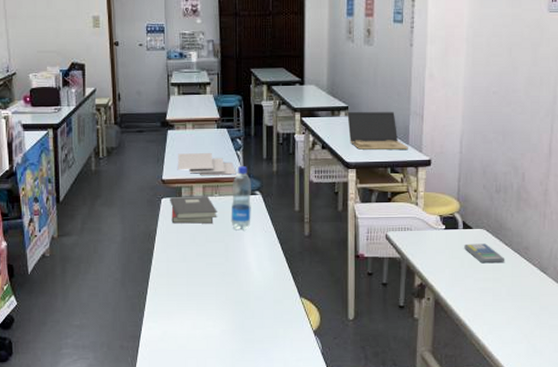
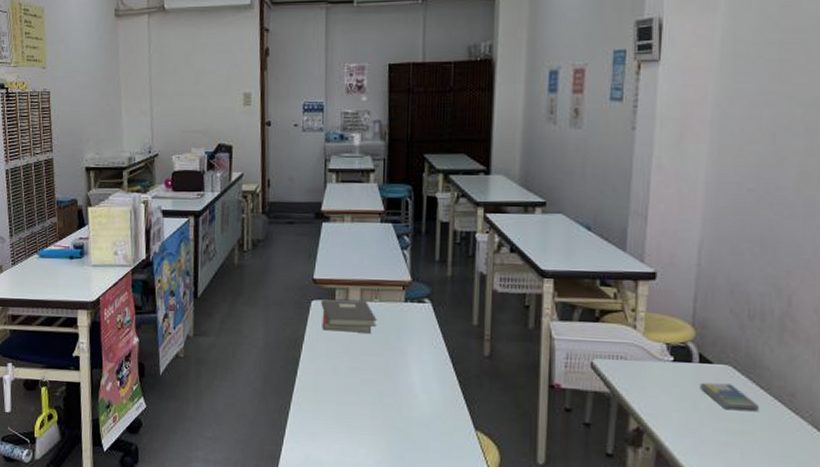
papers: present [178,152,236,175] -> none [332,250,402,278]
bottle: present [231,166,252,230] -> none [392,268,421,344]
laptop: present [347,112,408,150] -> none [544,209,625,258]

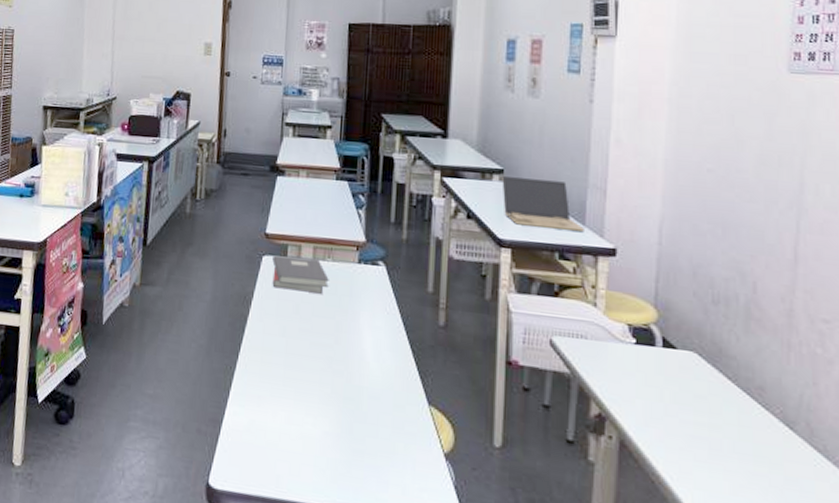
laptop: none [544,209,625,258] -> present [502,176,584,231]
calculator: present [700,382,760,411] -> none [664,368,728,403]

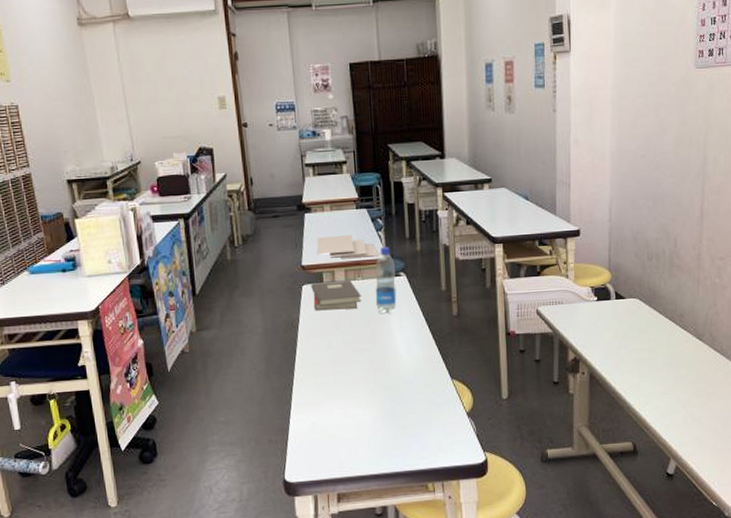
papers: none [285,204,356,238] -> present [317,234,379,259]
bottle: none [345,228,375,308] -> present [375,247,397,314]
laptop: present [502,176,584,231] -> none [491,182,556,223]

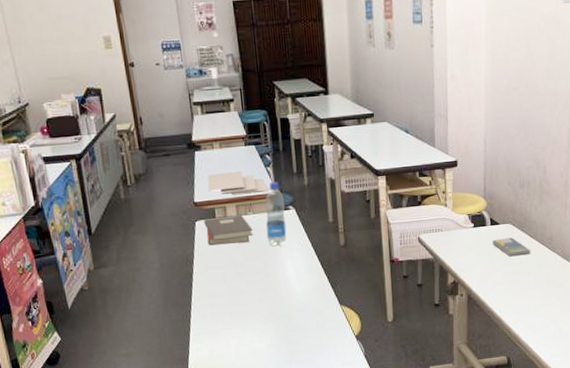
calculator: none [617,313,660,334] -> present [492,237,531,257]

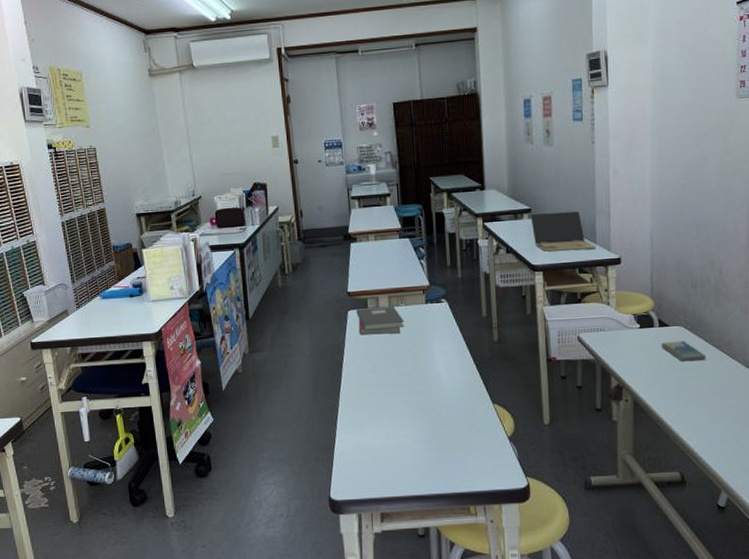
papers: present [208,170,268,195] -> none [362,262,421,286]
bottle: present [264,182,287,246] -> none [417,274,439,339]
laptop: none [373,116,435,156] -> present [530,211,596,252]

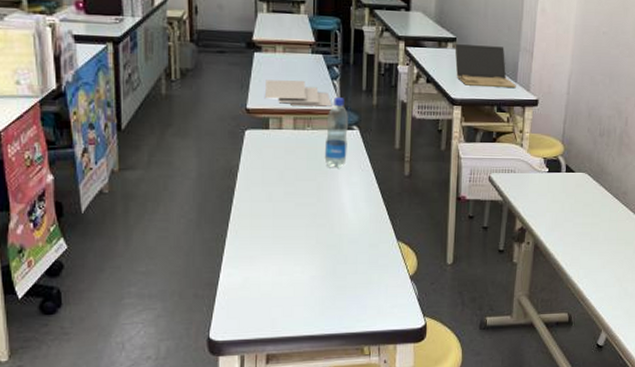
hardback book: present [356,306,404,335] -> none [255,128,309,160]
papers: none [362,262,421,286] -> present [265,80,332,107]
bottle: none [417,274,439,339] -> present [324,97,349,168]
calculator: present [661,341,707,362] -> none [566,187,604,208]

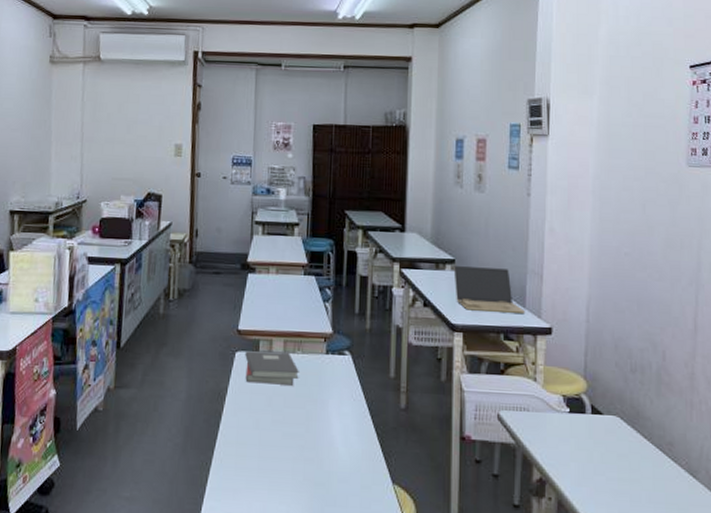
hardback book: none [255,128,309,160] -> present [245,350,299,386]
papers: present [265,80,332,107] -> none [257,301,324,330]
bottle: present [324,97,349,168] -> none [314,320,341,397]

